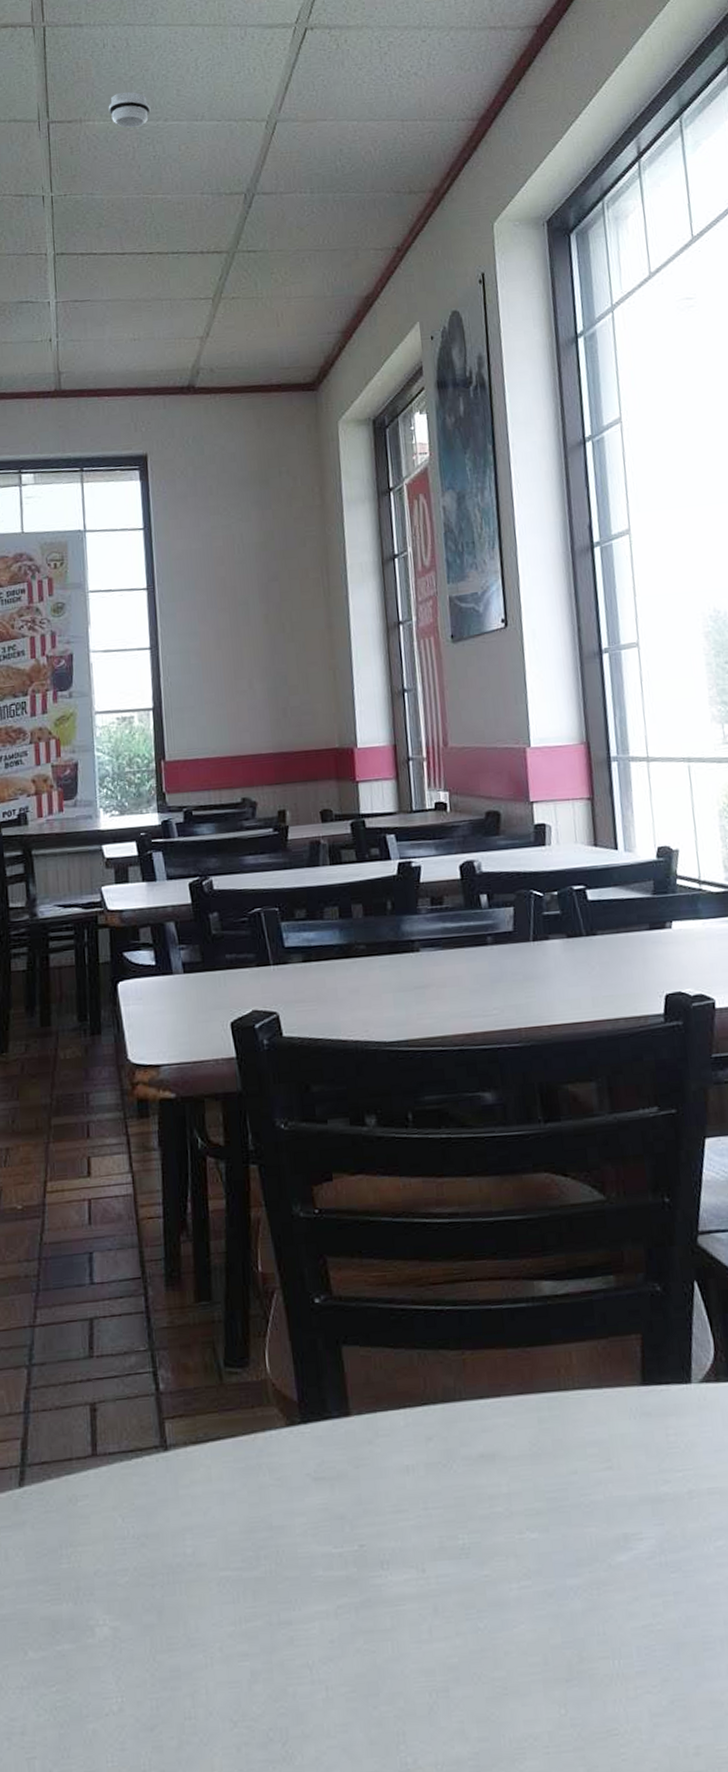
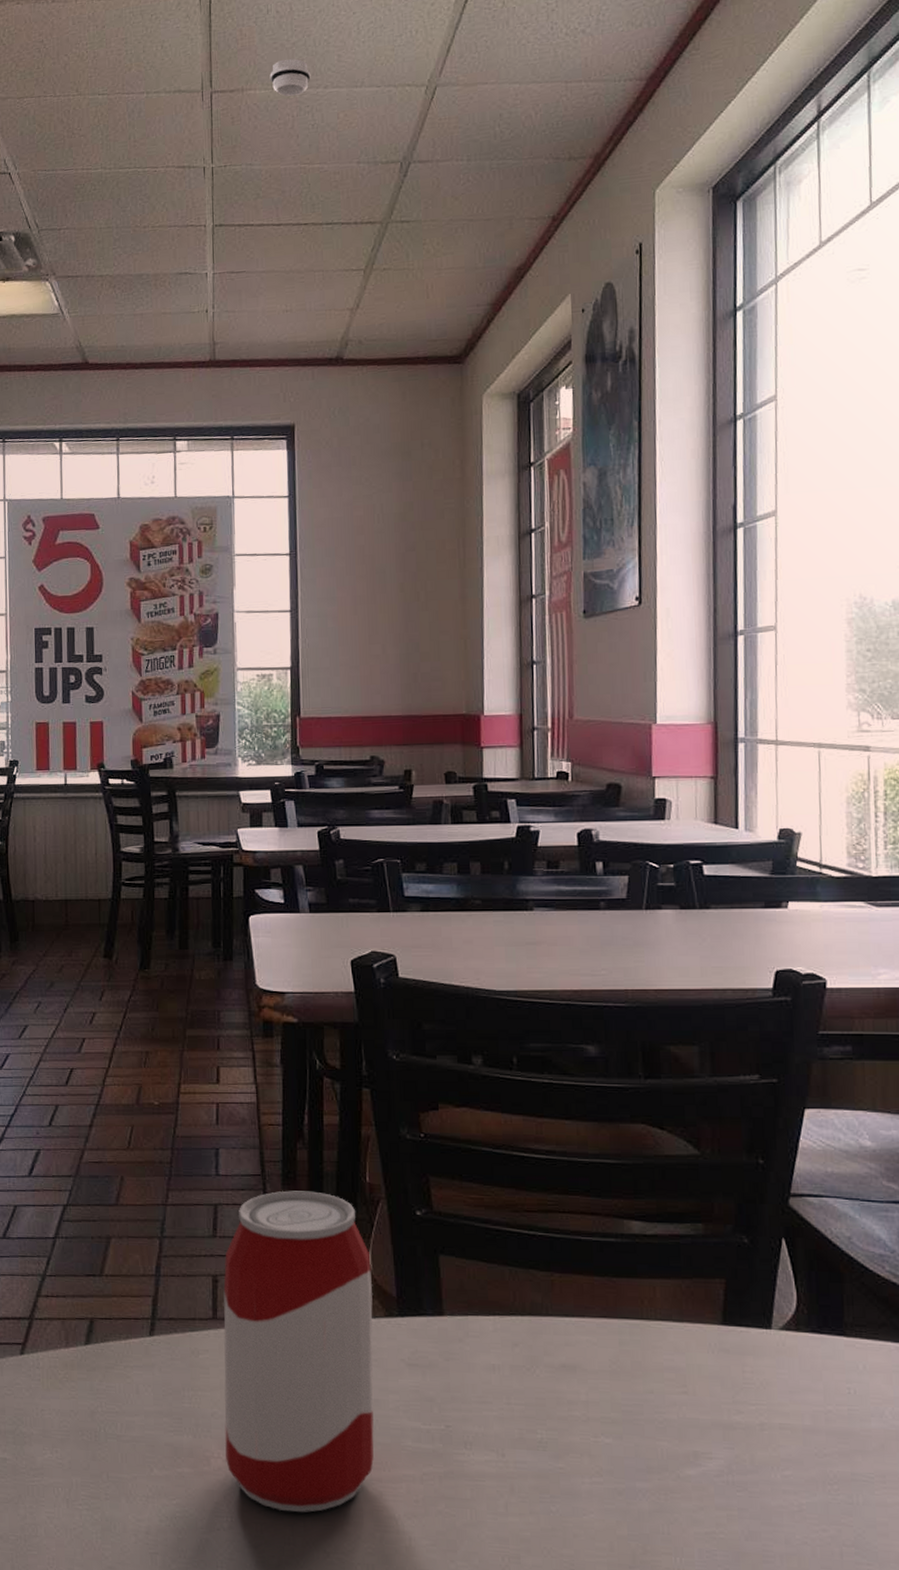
beverage can: none [103,1289,282,1679] -> present [223,1190,374,1513]

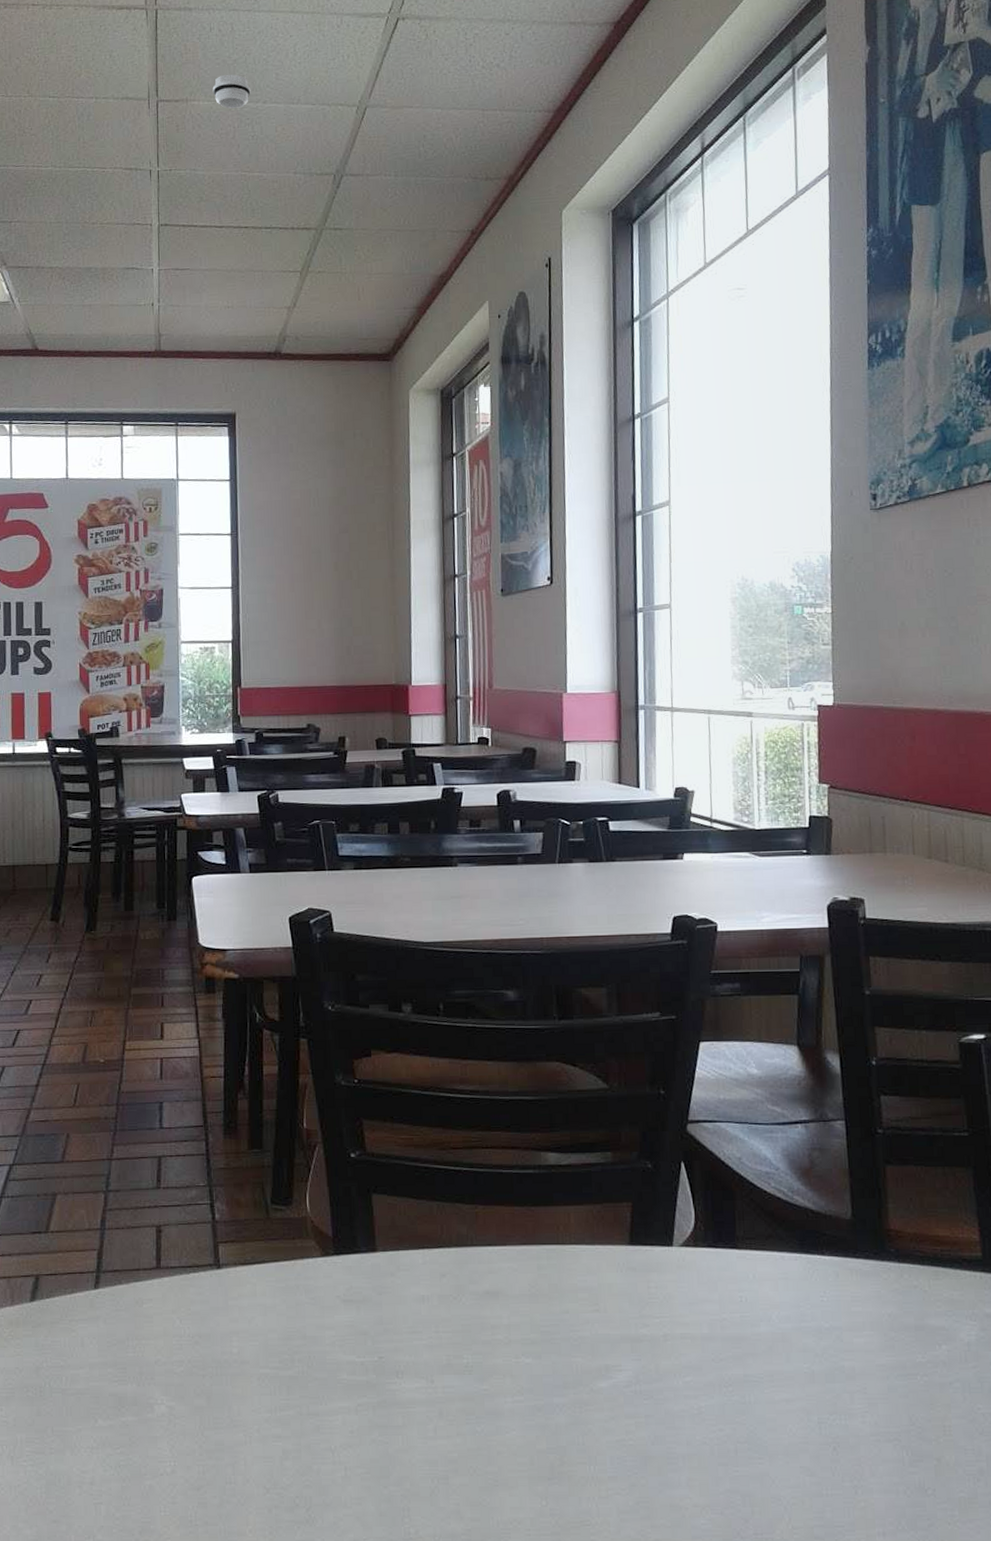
beverage can: present [223,1190,374,1513] -> none [167,1139,312,1452]

